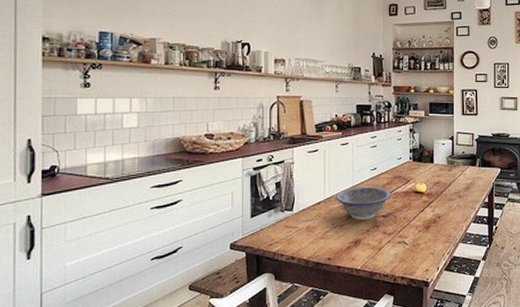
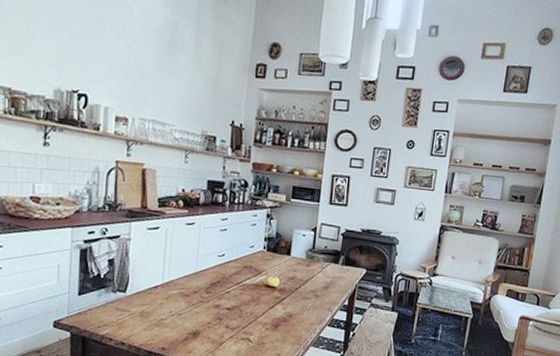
decorative bowl: present [336,186,391,220] -> none [175,273,239,311]

